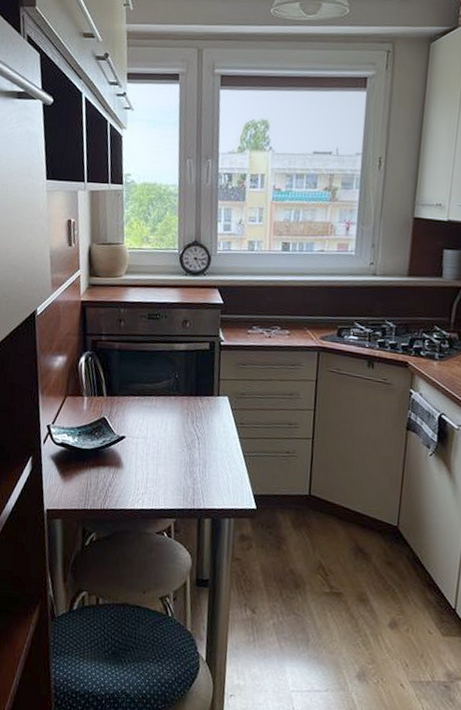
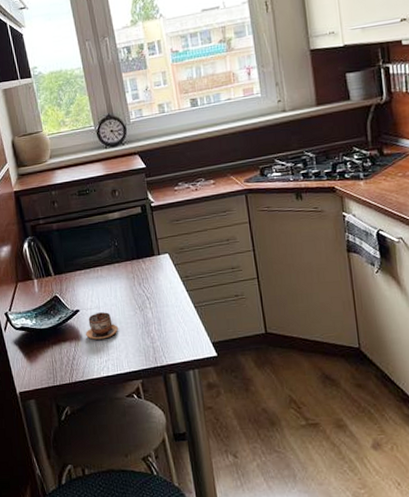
cup: none [127,443,163,471] -> present [86,312,119,340]

